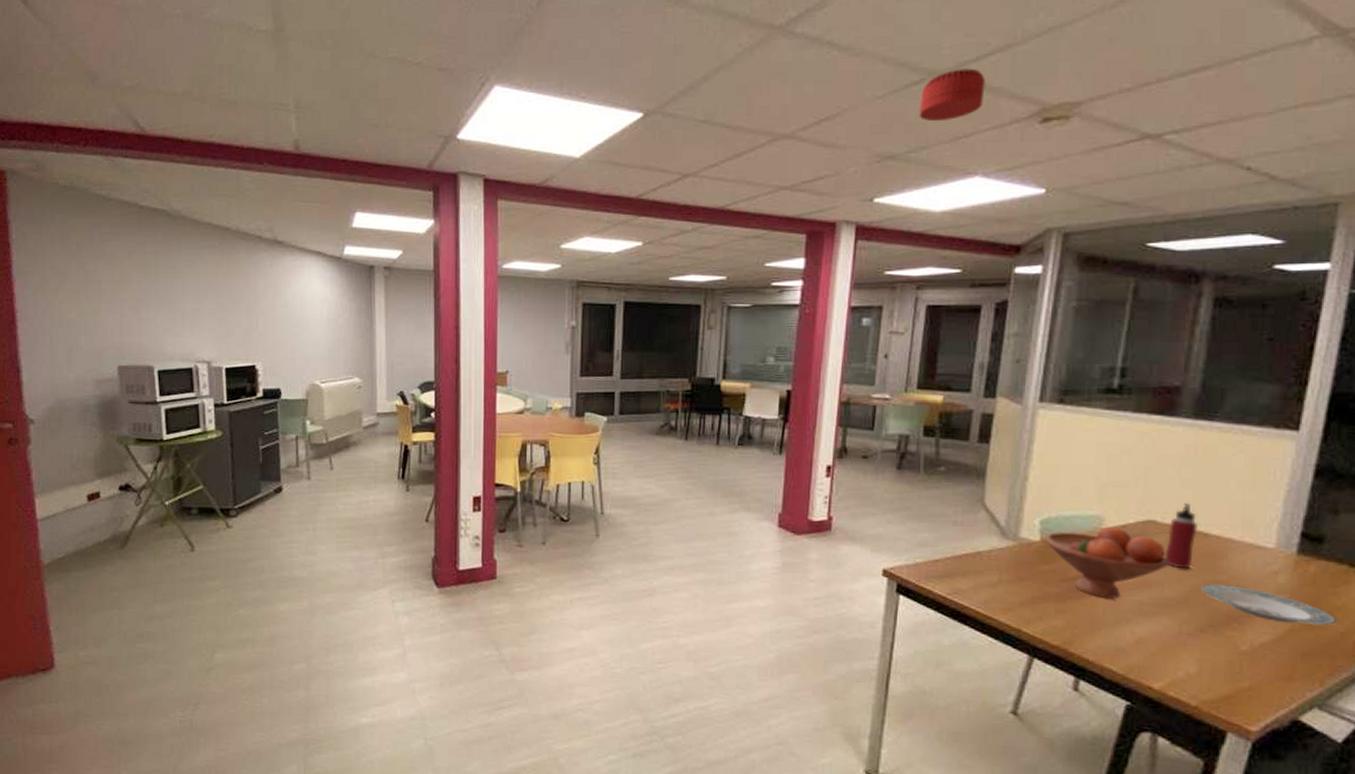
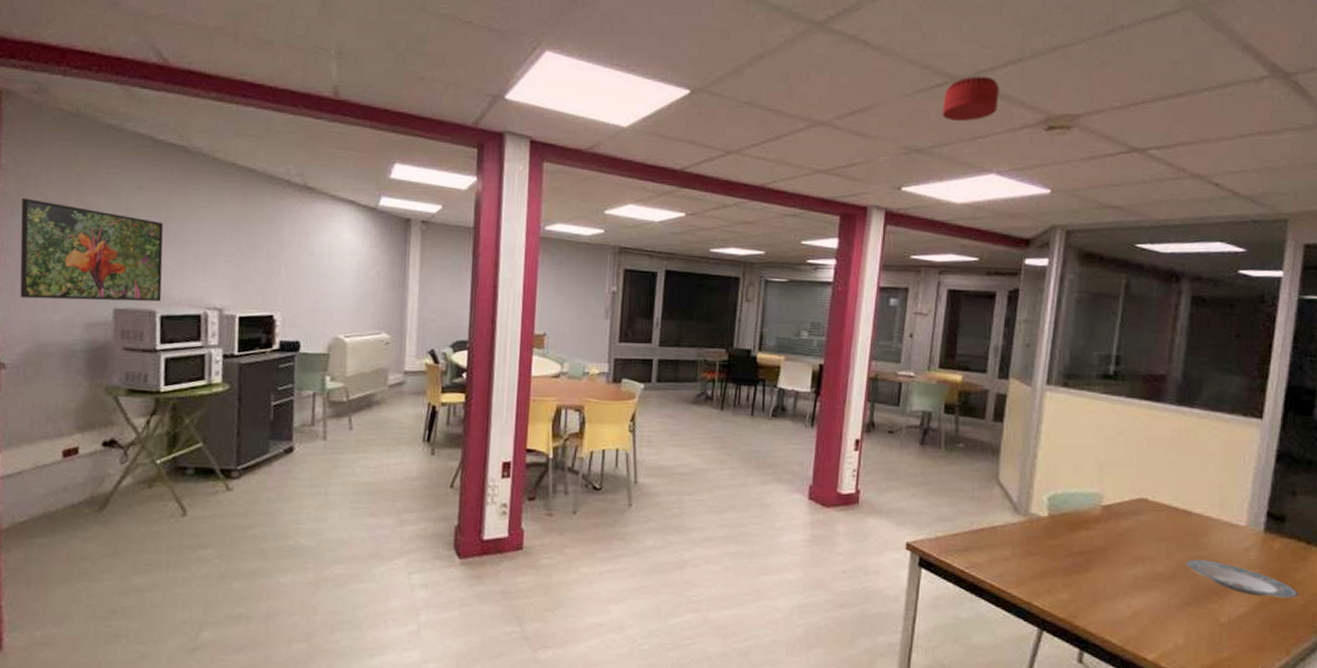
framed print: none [32,268,157,360] -> present [20,198,164,302]
fruit bowl: present [1045,526,1170,599] -> none [1052,503,1160,574]
water bottle: present [1164,503,1198,569] -> none [1155,483,1182,545]

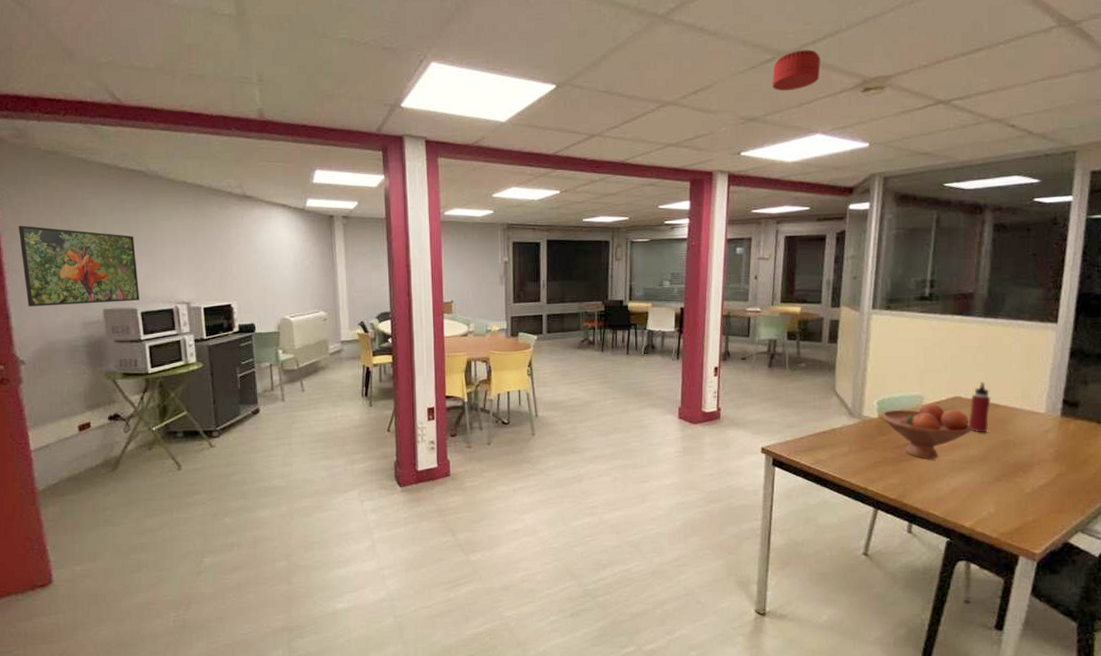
fruit bowl: none [1052,503,1160,574] -> present [881,403,973,460]
water bottle: none [1155,483,1182,545] -> present [968,382,991,433]
plate: present [1185,559,1299,598] -> none [995,443,1091,469]

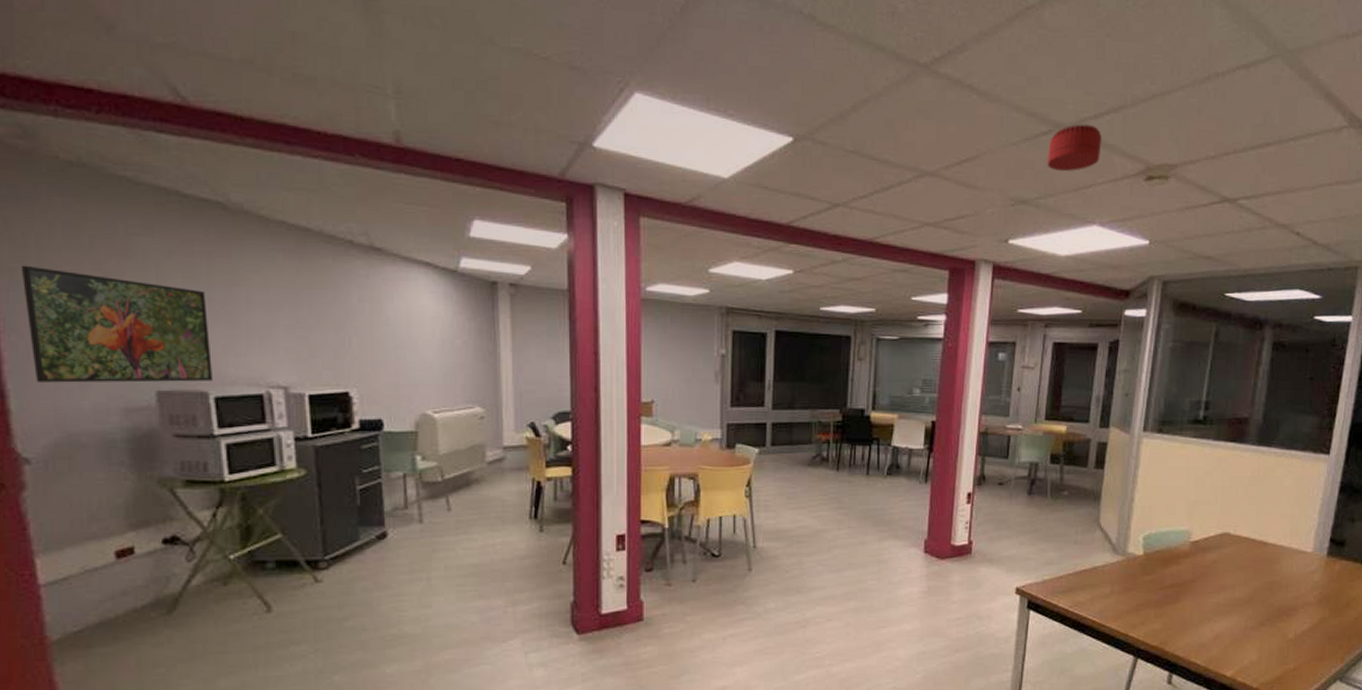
fruit bowl: present [881,403,973,460] -> none [1147,539,1239,603]
water bottle: present [968,382,991,433] -> none [1235,517,1259,573]

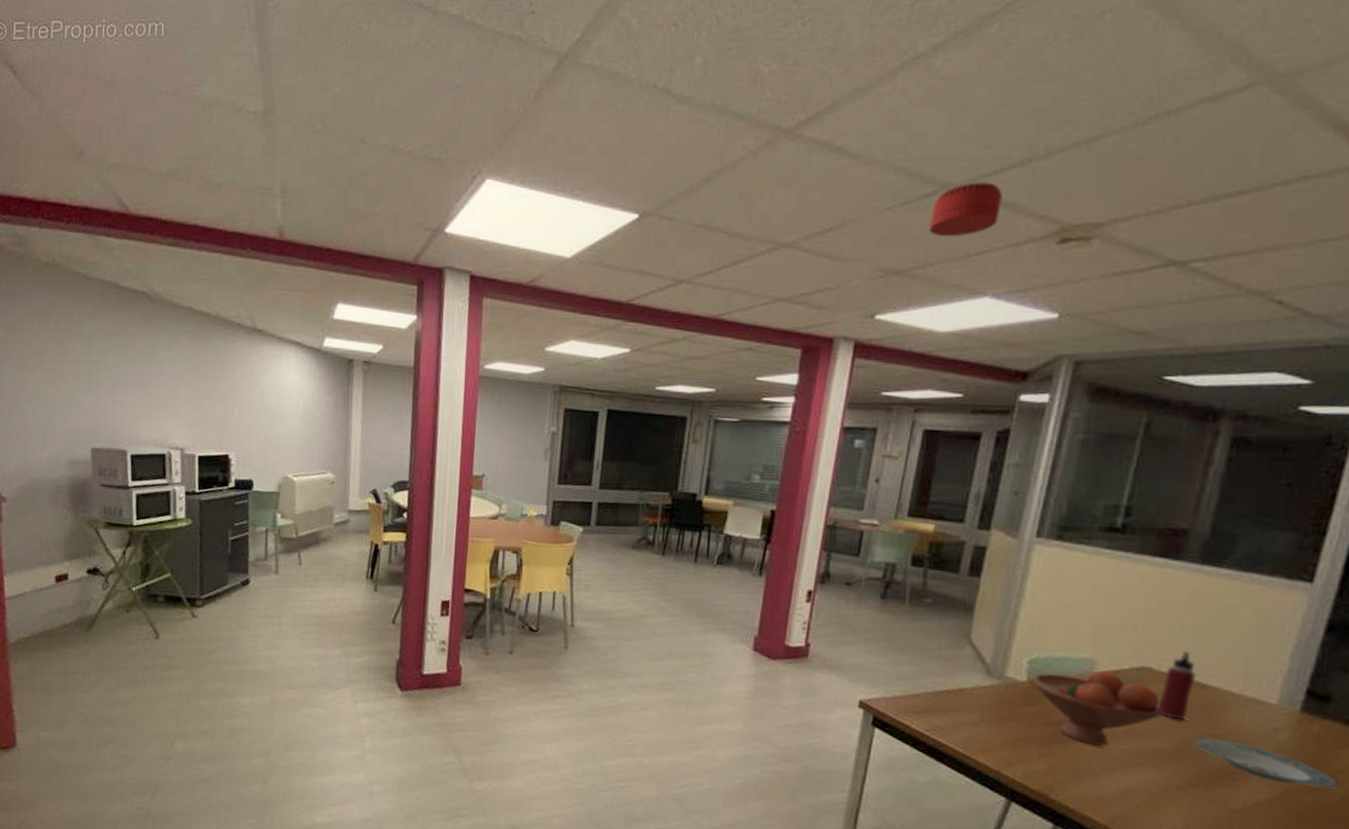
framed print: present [20,265,212,383] -> none [10,345,131,442]
fruit bowl: none [1147,539,1239,603] -> present [1032,670,1163,746]
water bottle: none [1235,517,1259,573] -> present [1157,652,1196,721]
plate: none [1261,585,1353,613] -> present [1194,737,1339,788]

